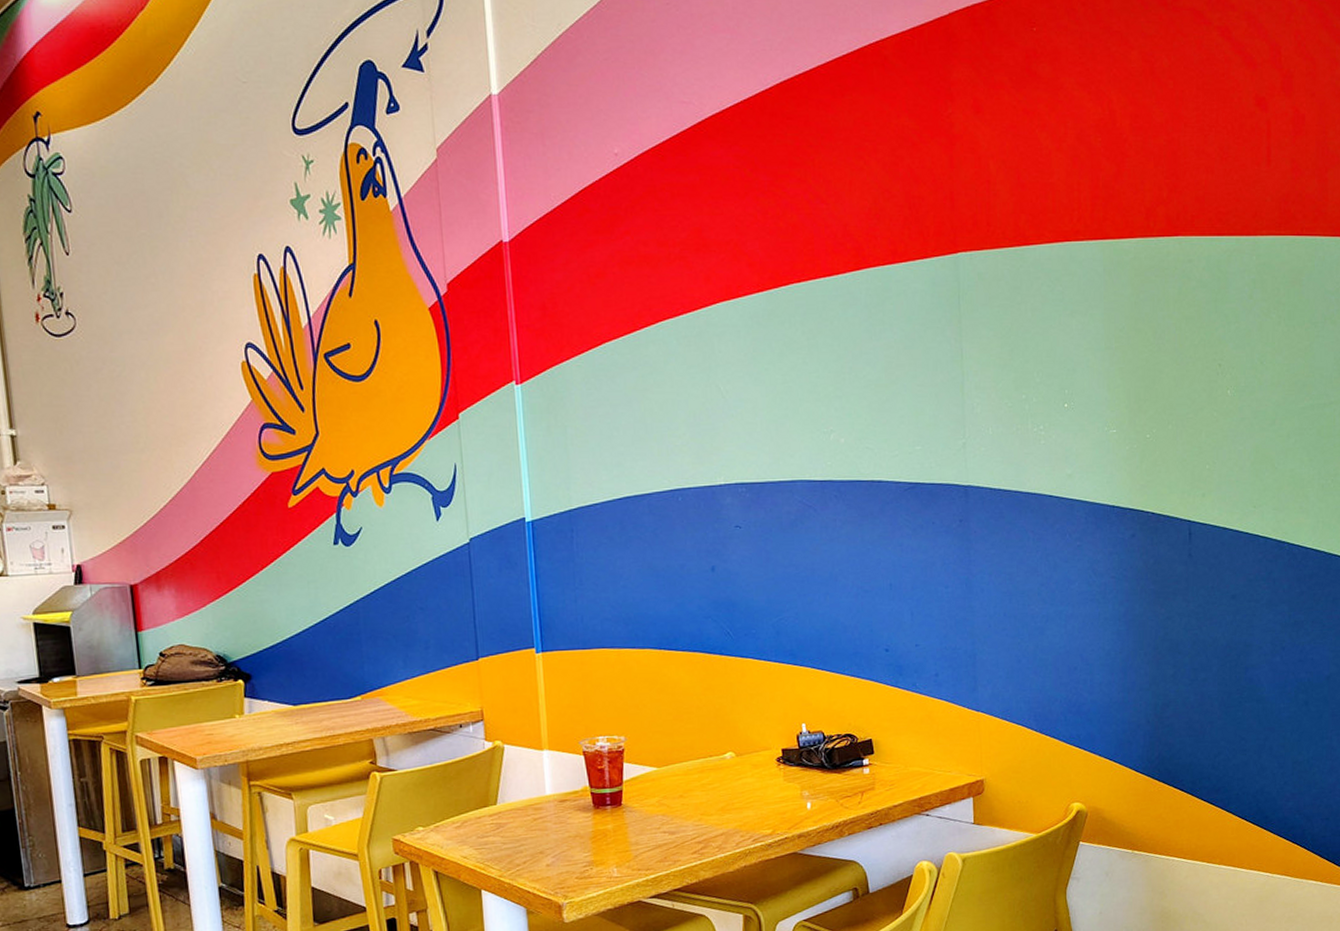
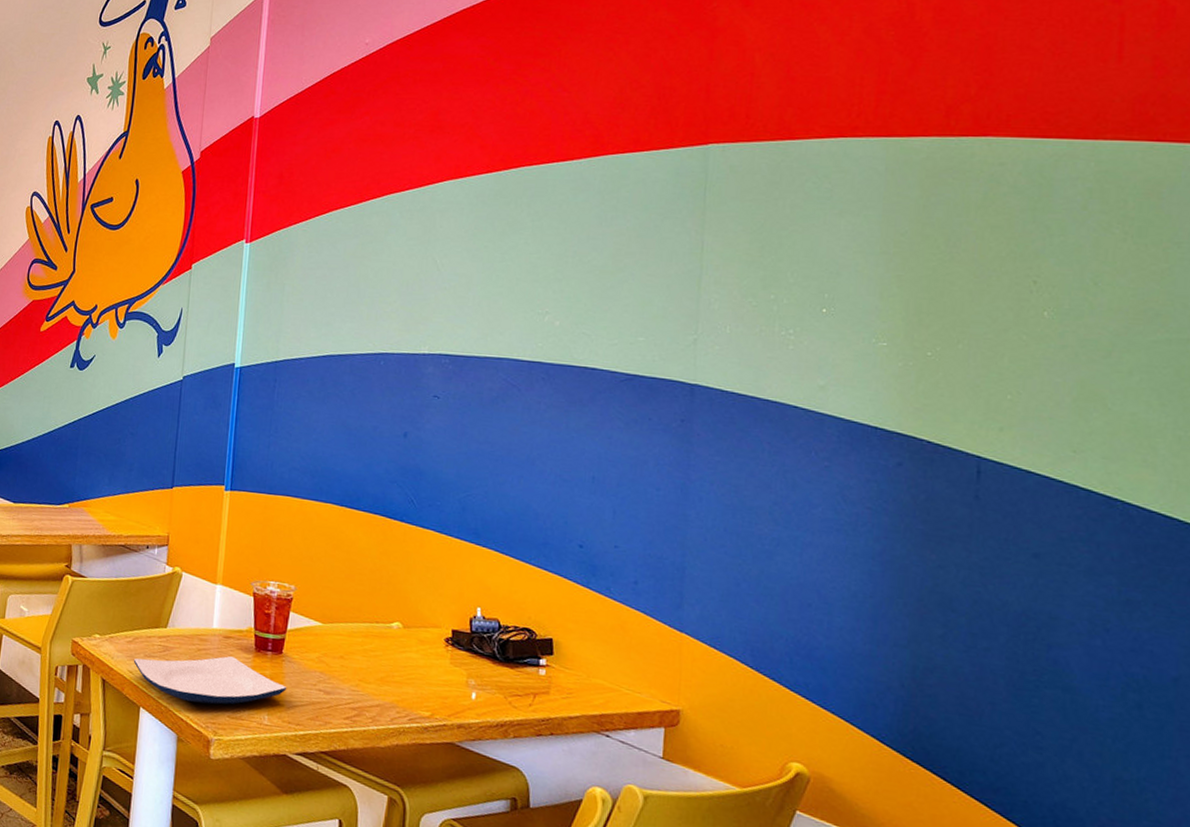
plate: none [465,819,632,874] -> present [133,656,287,705]

